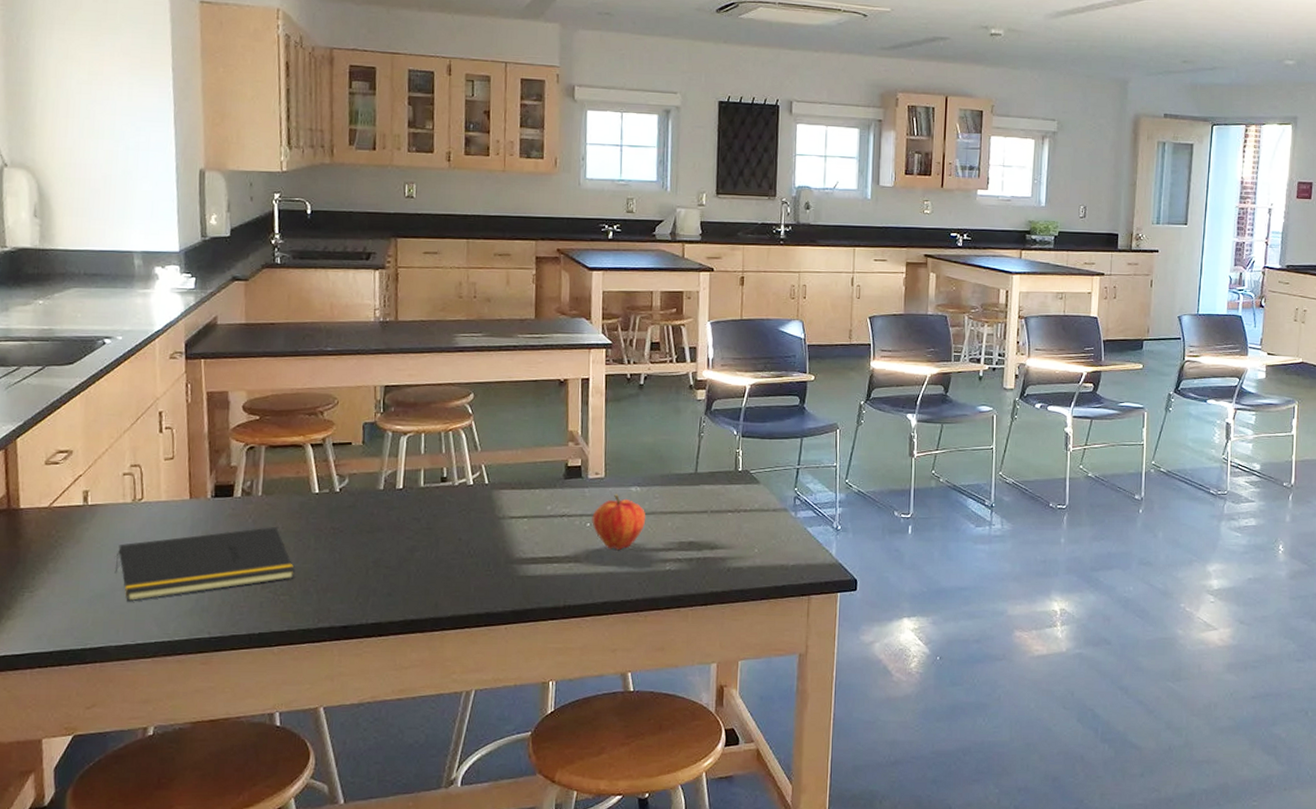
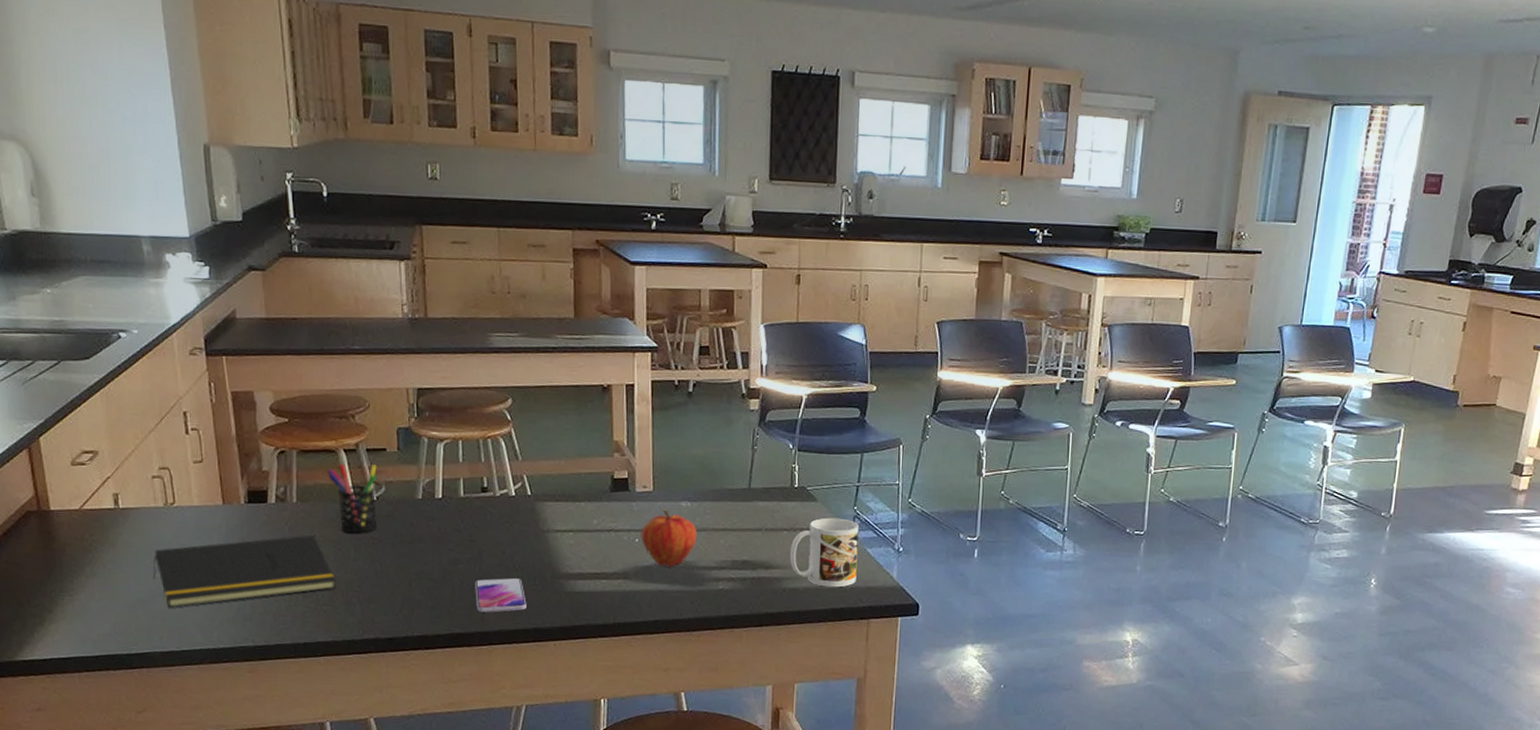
pen holder: none [293,457,342,525] -> present [326,463,377,534]
smartphone: none [430,563,480,599] -> present [475,577,527,613]
mug: none [734,499,799,566] -> present [789,517,859,588]

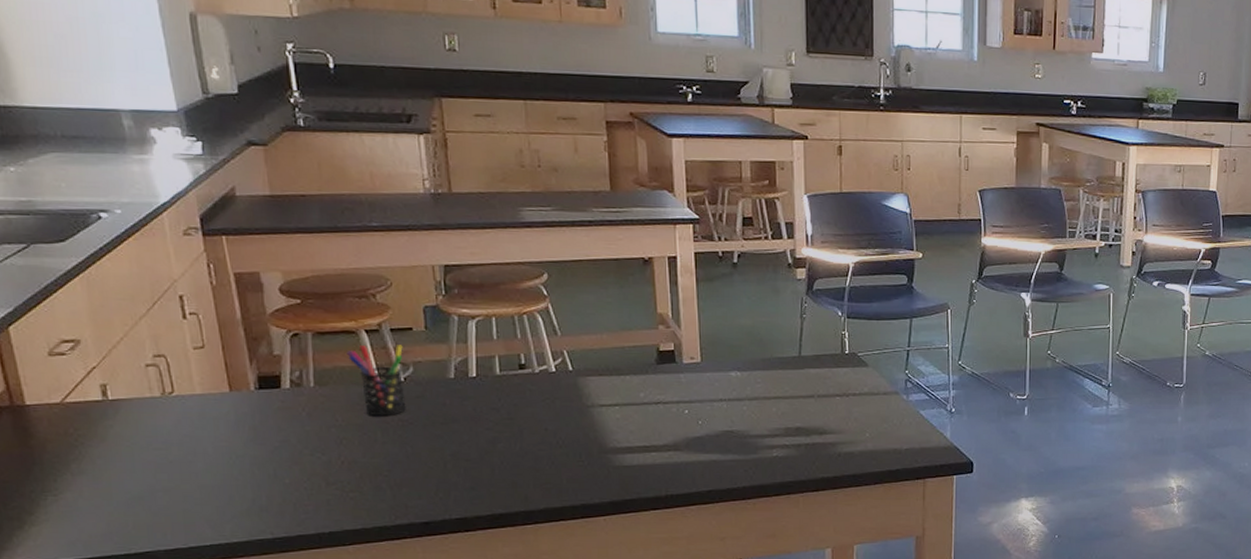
notepad: present [153,535,336,608] -> none [151,420,363,503]
smartphone: present [475,577,527,613] -> none [516,454,573,491]
fruit: present [640,509,696,567] -> none [690,380,748,437]
mug: present [789,517,859,588] -> none [843,382,911,450]

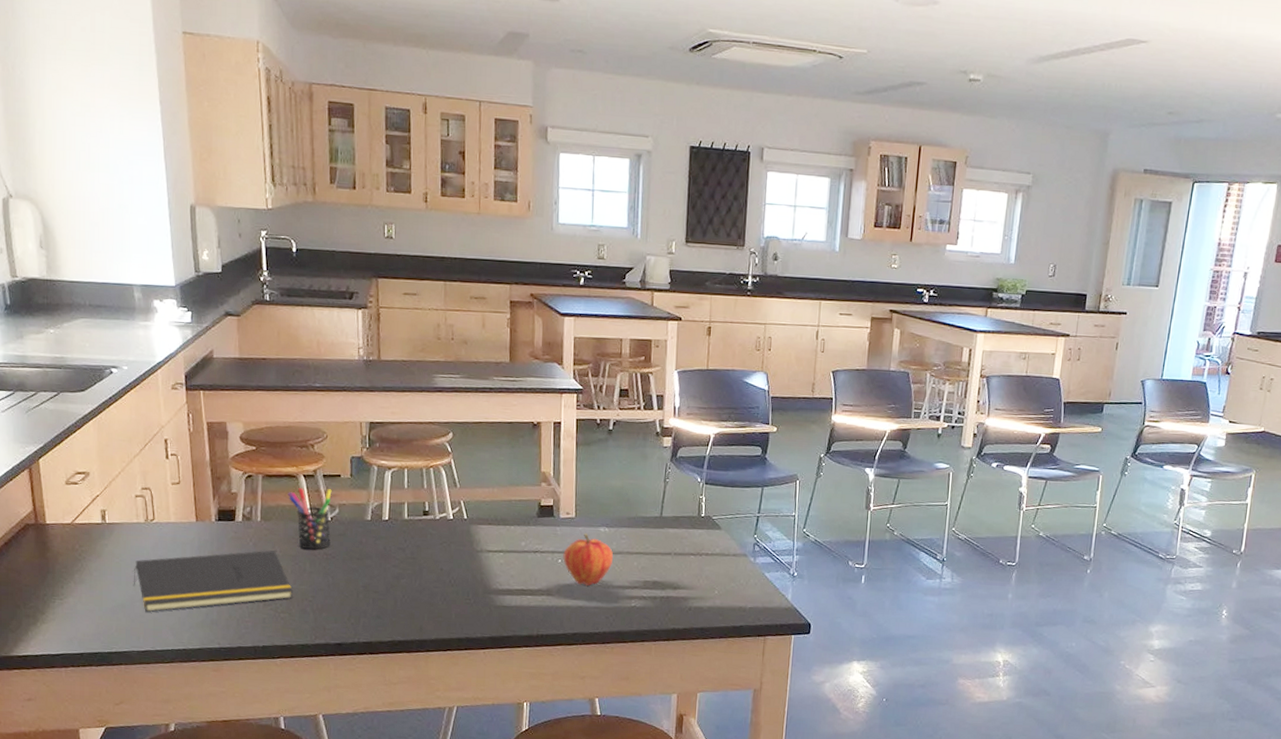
notepad: none [151,420,363,503] -> present [133,550,292,612]
fruit: none [690,380,748,437] -> present [563,534,613,586]

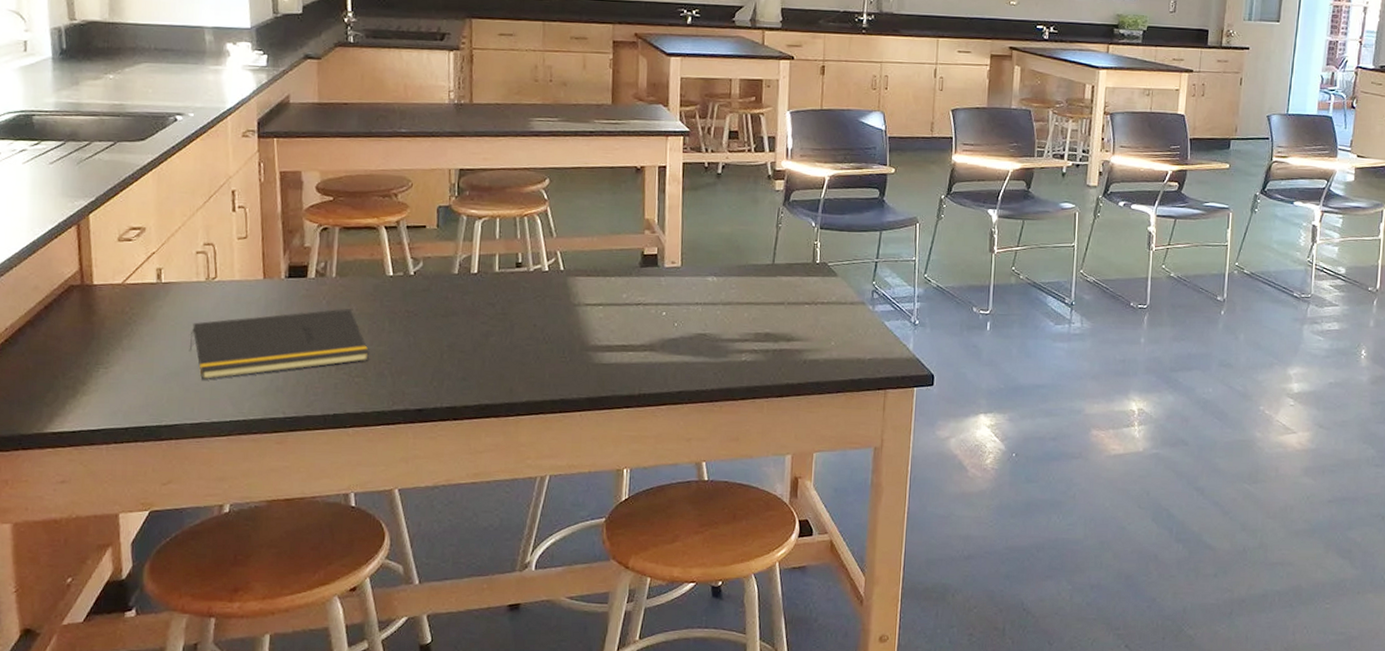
pen holder: present [288,487,332,550] -> none [367,239,416,308]
fruit: present [563,534,613,586] -> none [668,284,722,339]

